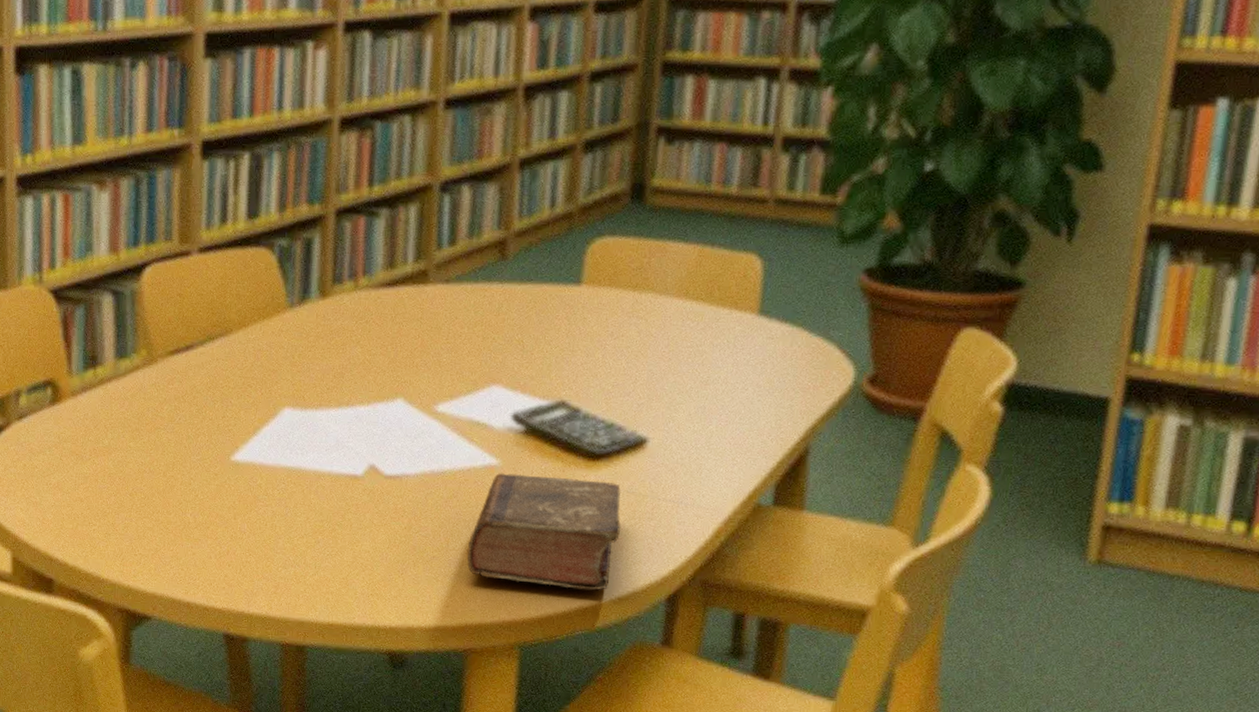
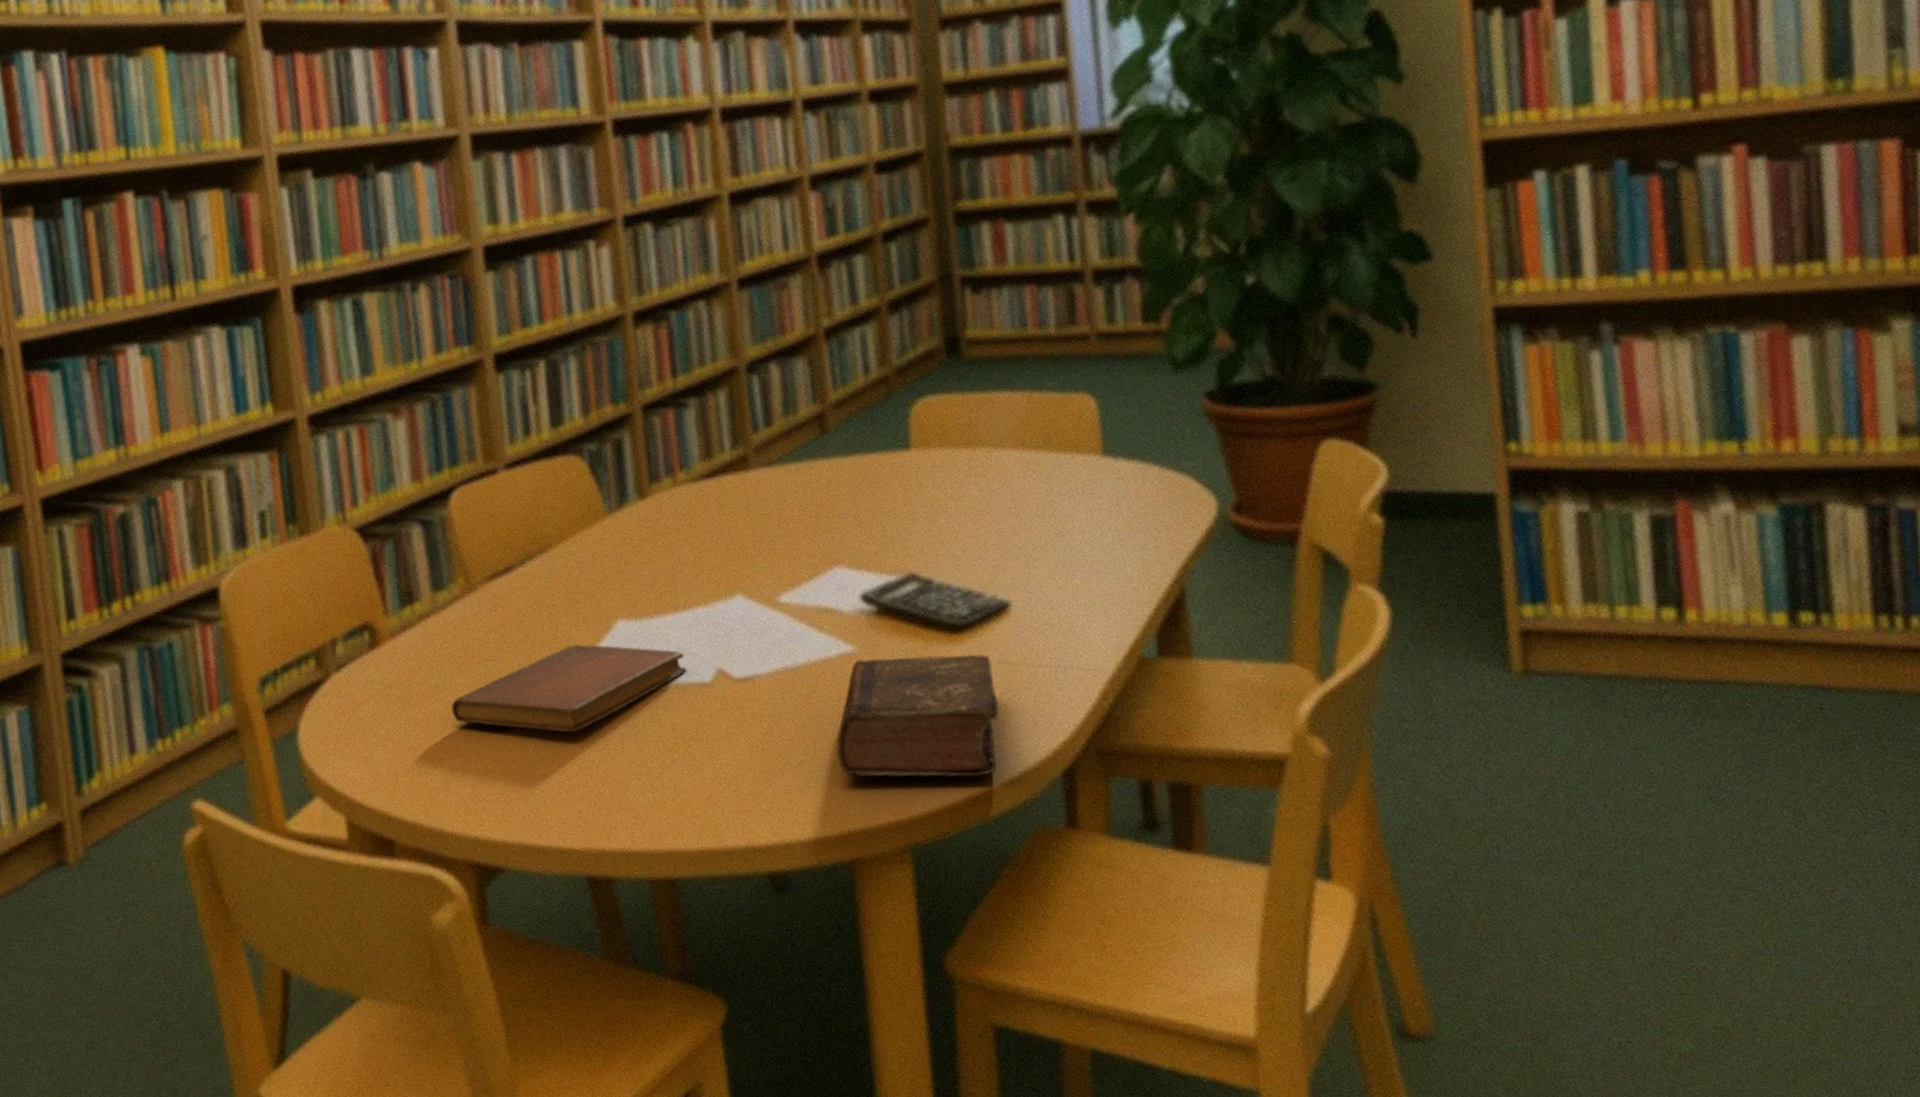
notebook: none [120,424,342,505] -> present [451,643,686,733]

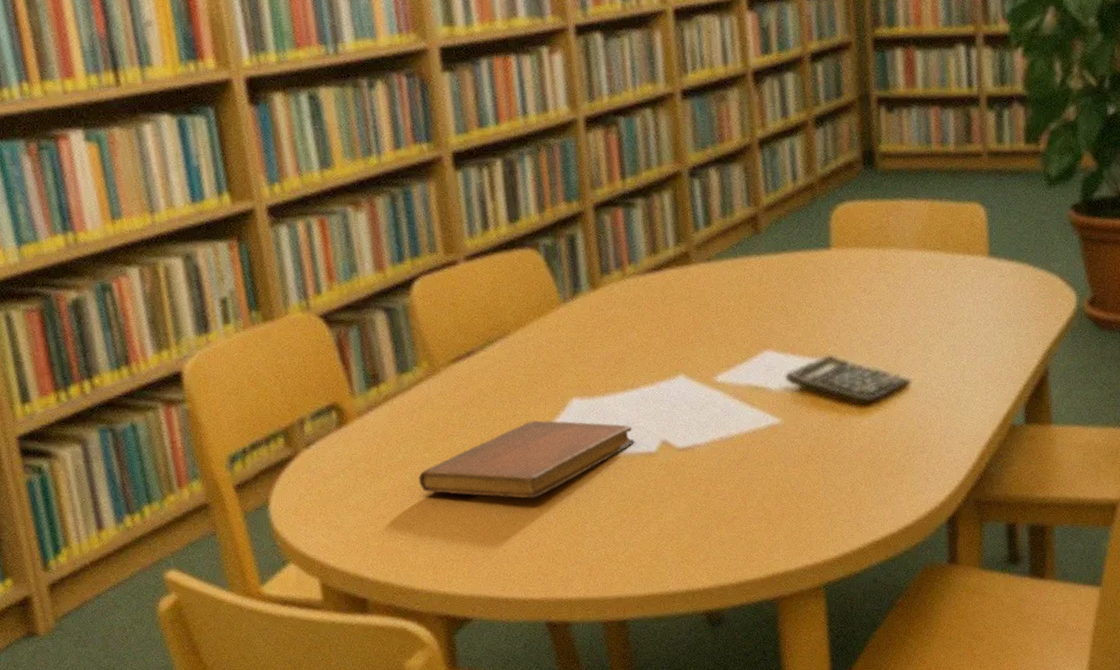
book: present [836,654,999,778] -> none [764,424,899,529]

